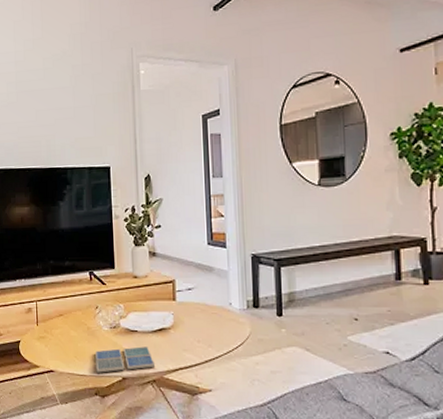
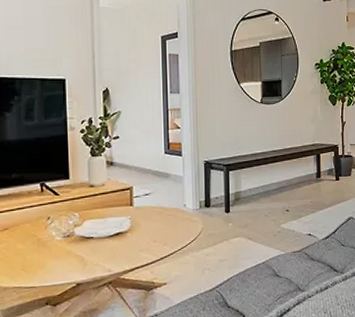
drink coaster: present [95,346,156,373] -> none [46,251,112,283]

